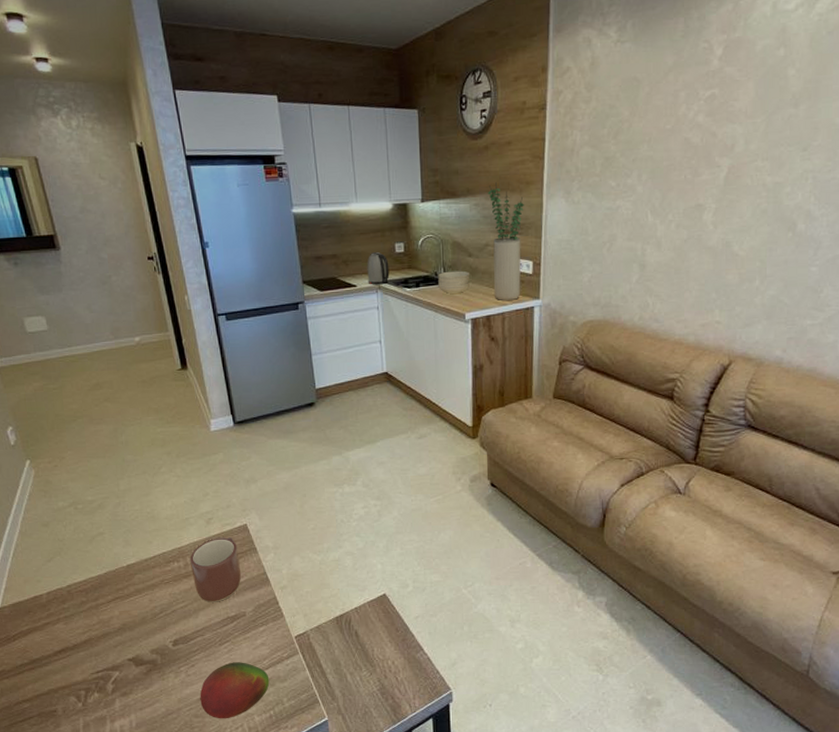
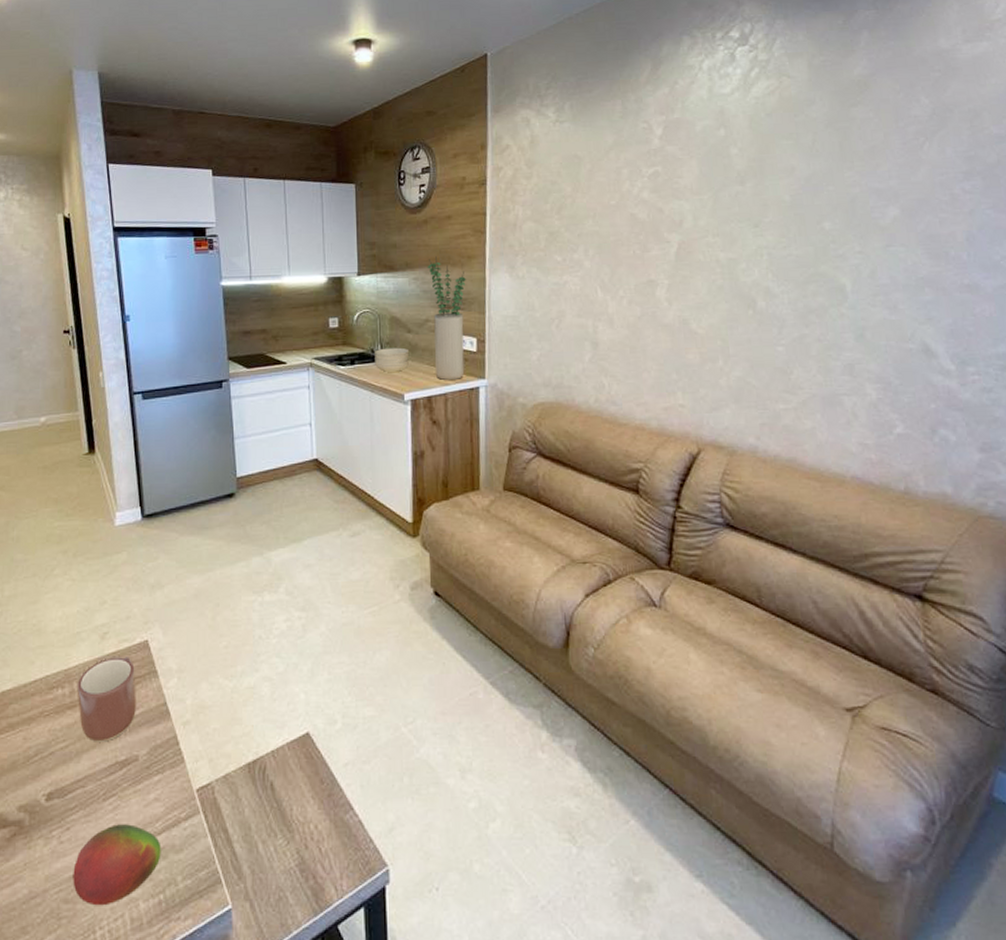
kettle: present [367,251,390,285] -> none [298,326,322,362]

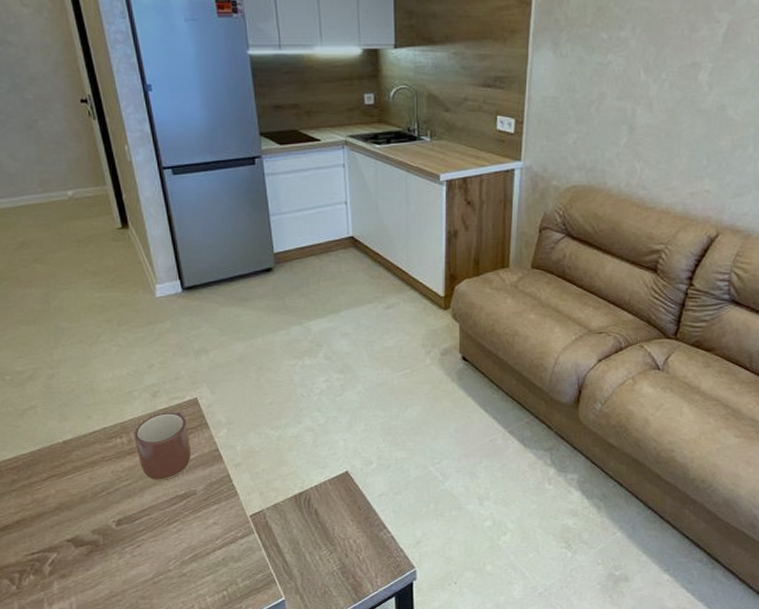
fruit: present [73,824,161,906] -> none [146,542,223,601]
bowl: present [375,347,410,373] -> none [411,127,447,153]
vase: present [427,256,466,381] -> none [467,29,508,162]

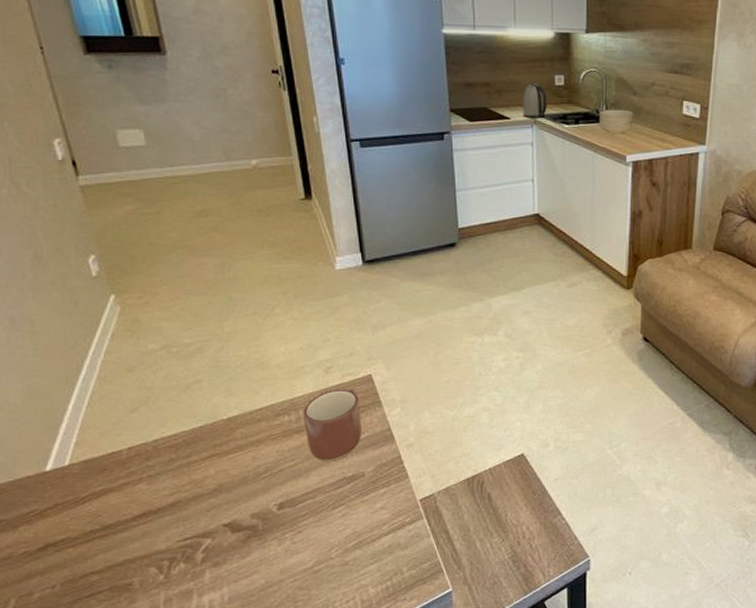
kettle: none [332,102,357,140] -> present [522,82,547,119]
bowl: none [411,127,447,153] -> present [599,109,634,135]

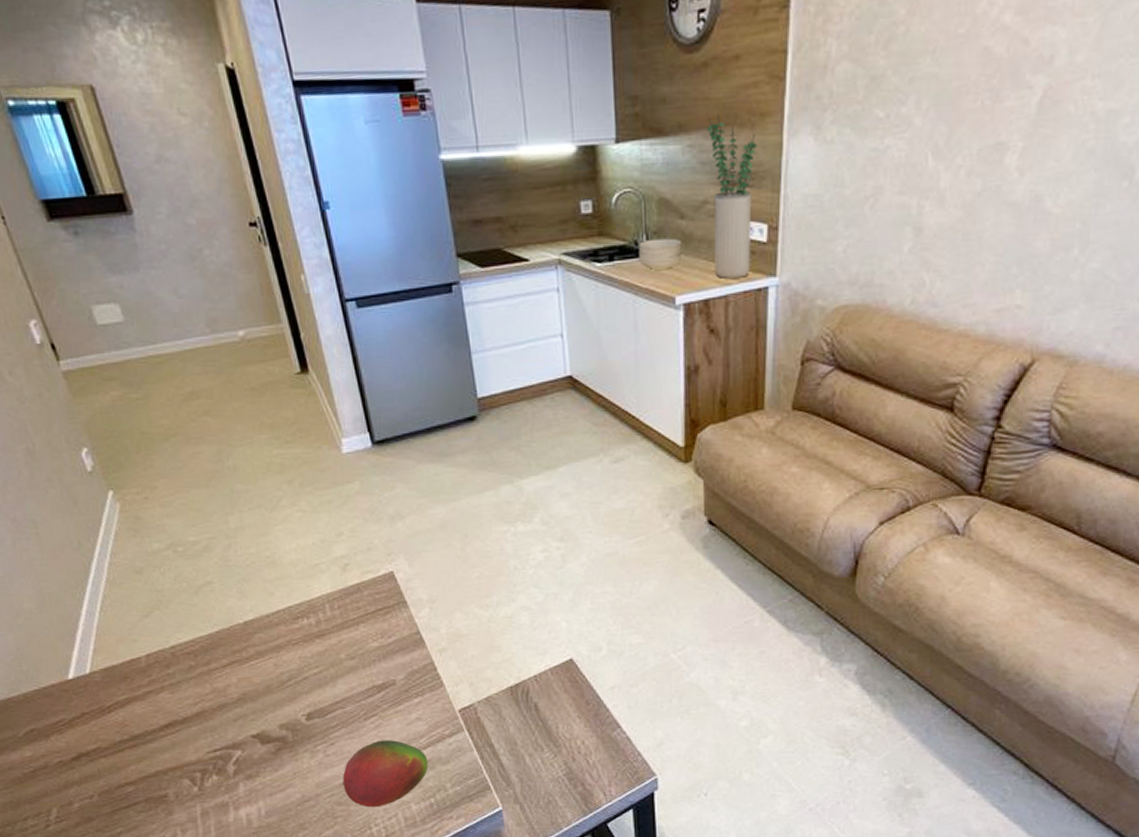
mug: present [303,389,361,461] -> none [322,588,388,668]
fruit: none [306,528,388,592] -> present [342,740,429,808]
kettle: present [522,82,547,119] -> none [542,212,573,259]
vase: none [656,18,695,145] -> present [706,114,757,280]

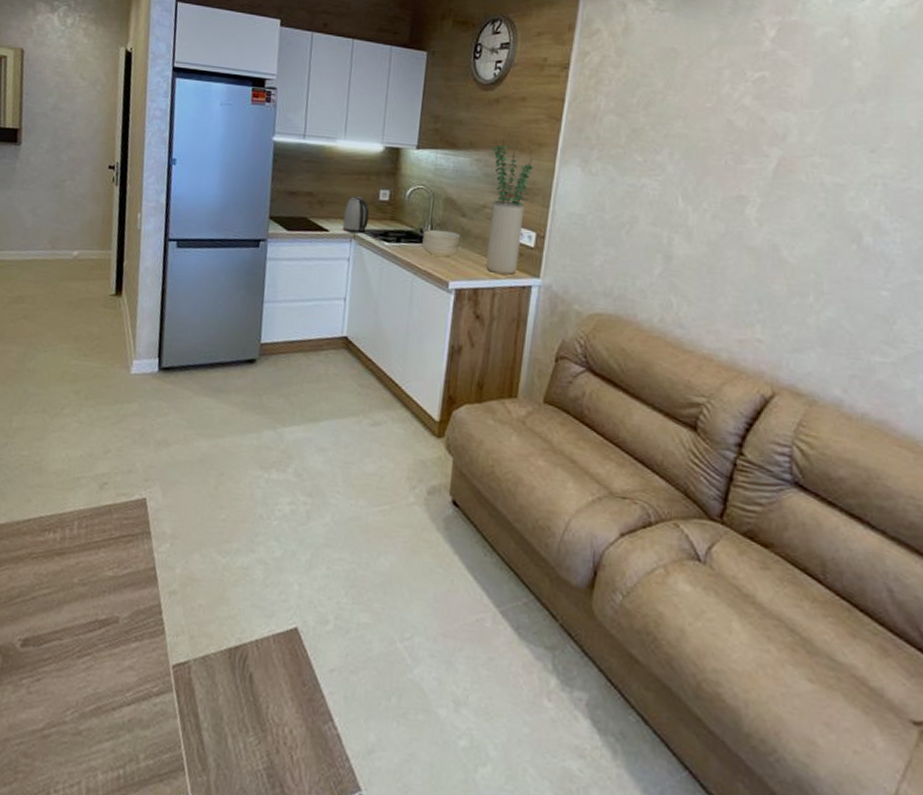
fruit: present [342,740,429,808] -> none [35,685,129,769]
kettle: none [542,212,573,259] -> present [342,195,370,234]

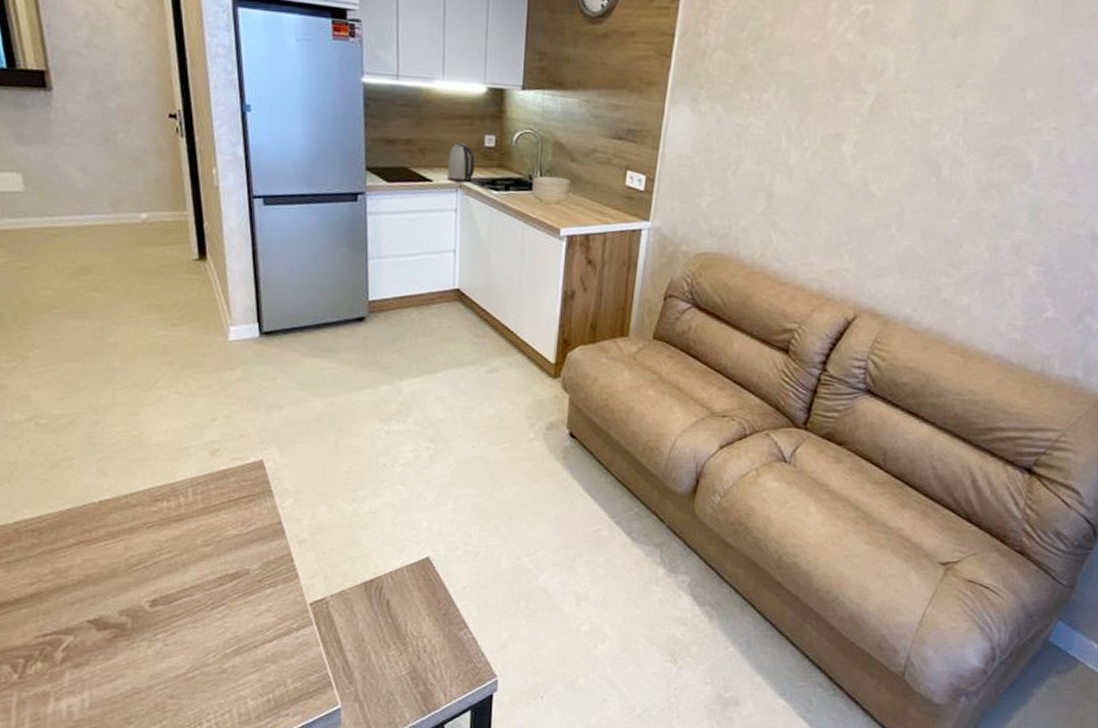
vase: present [485,139,533,276] -> none [596,77,643,220]

